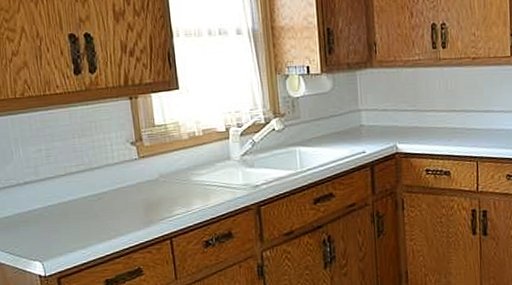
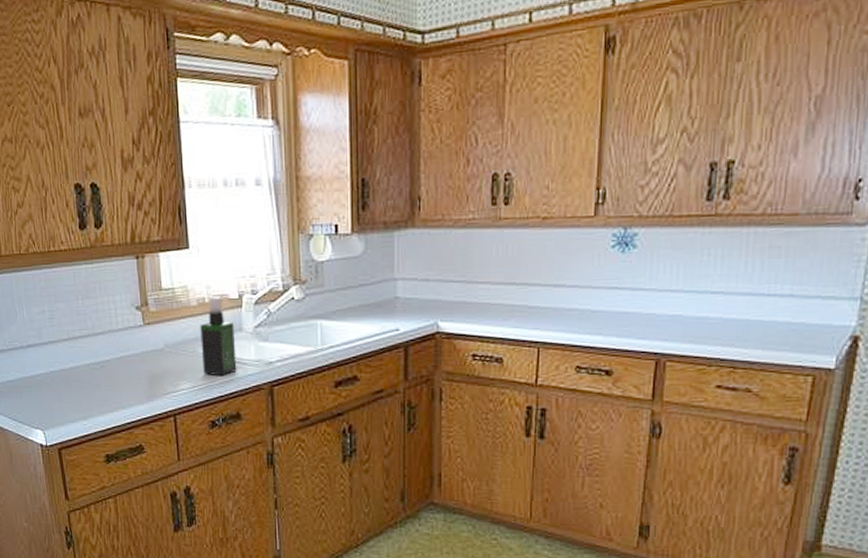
spray bottle: none [191,130,227,201] -> present [200,296,237,377]

